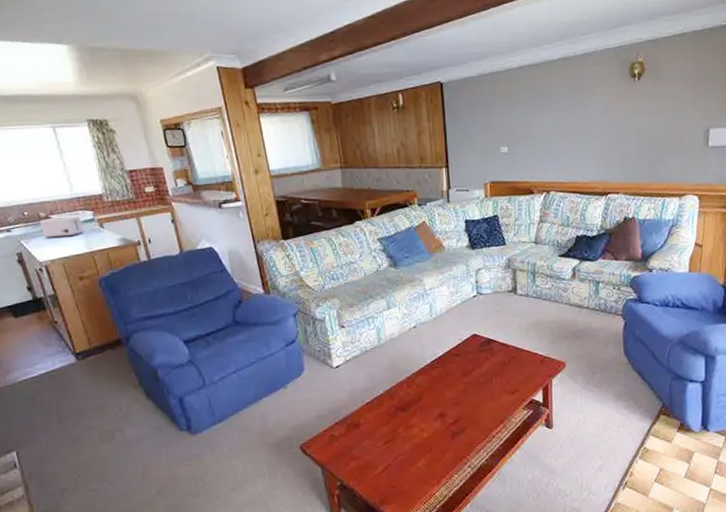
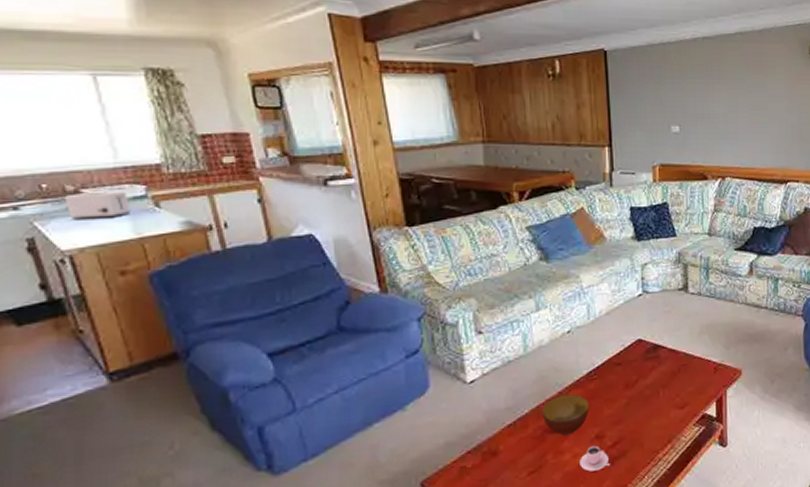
bowl: none [393,379,433,413] -> present [541,394,589,436]
teacup: none [426,422,451,444] -> present [580,445,610,472]

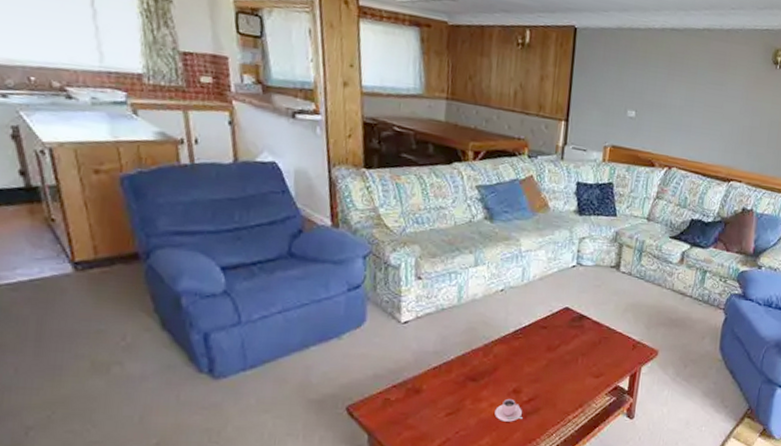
toaster: present [64,191,131,221] -> none [50,90,111,119]
bowl: present [541,394,589,436] -> none [466,348,512,385]

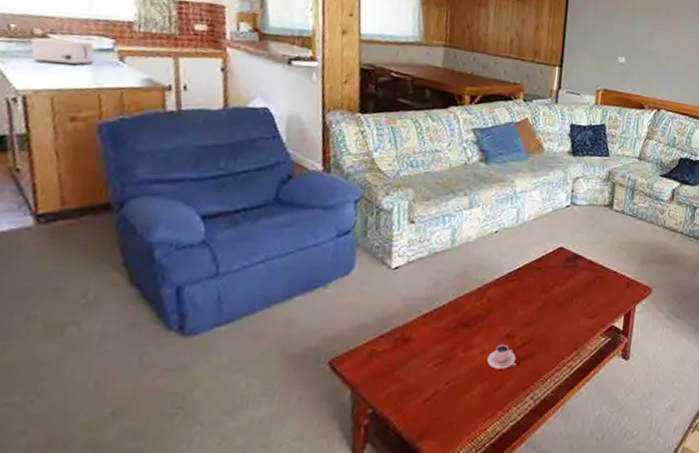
toaster: none [50,90,111,119] -> present [30,37,96,66]

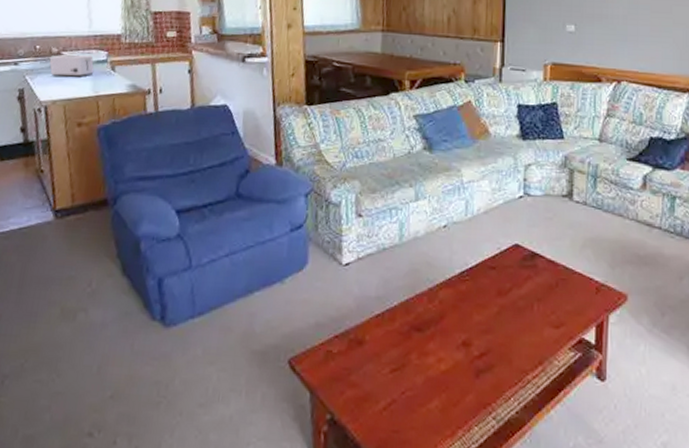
teacup: present [487,344,516,369] -> none [443,352,475,382]

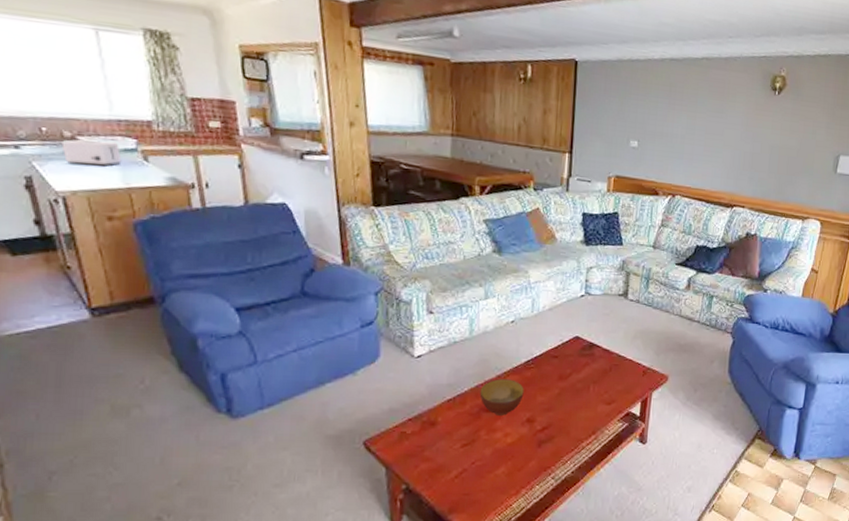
bowl: none [410,292,459,337] -> present [479,379,524,416]

